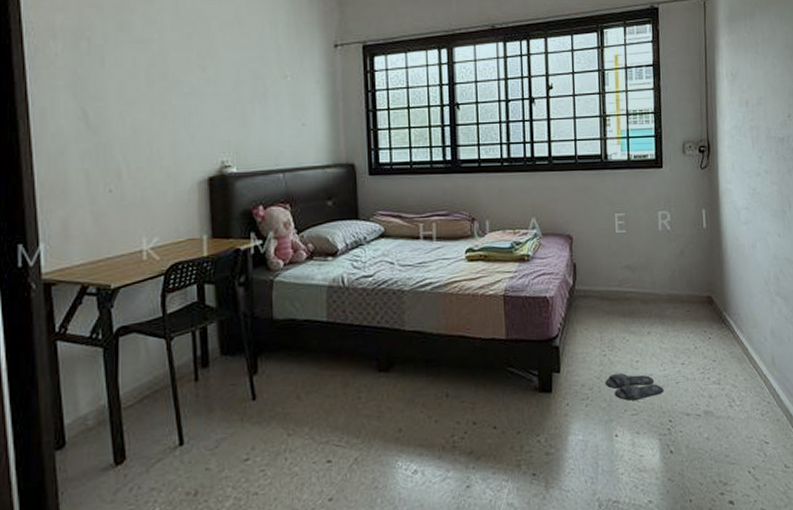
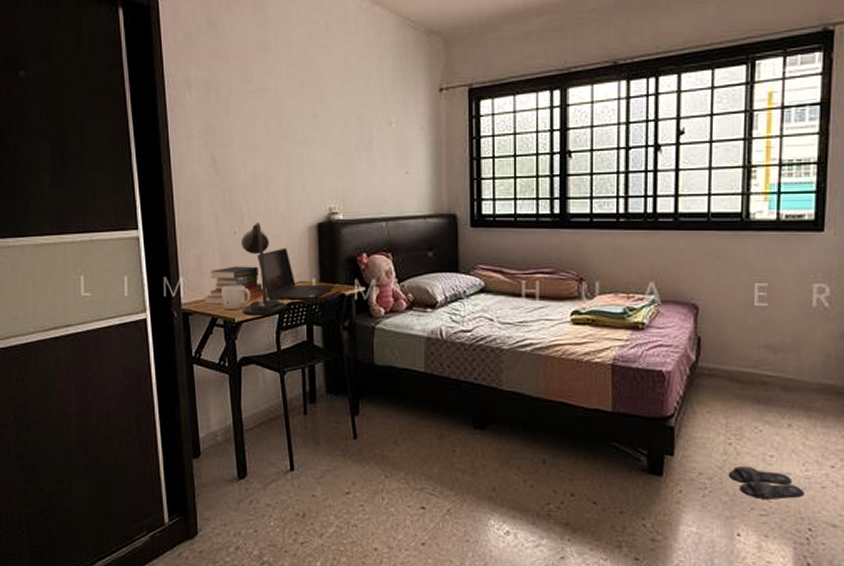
books: none [73,226,145,272] -> present [205,266,263,305]
mug: none [93,247,130,277] -> present [221,285,250,311]
desk lamp: none [118,179,175,281] -> present [241,223,288,317]
laptop: none [137,204,228,262] -> present [257,247,334,301]

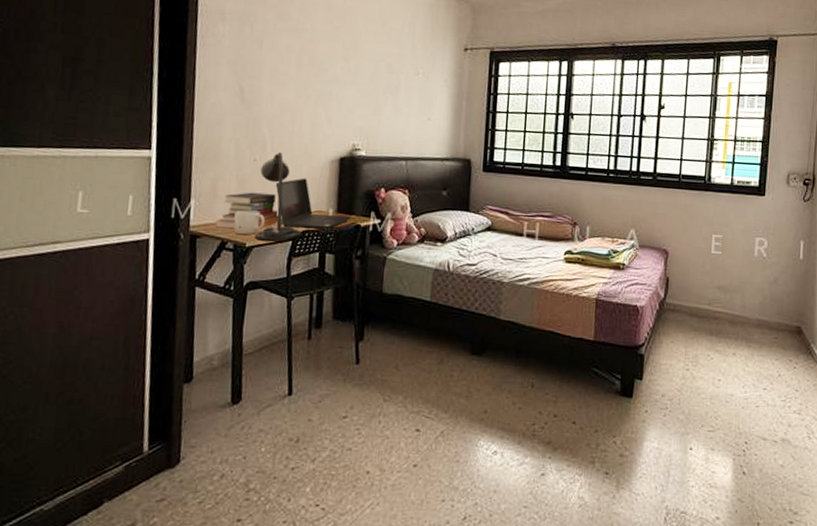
slippers: present [728,465,804,500] -> none [685,388,743,417]

